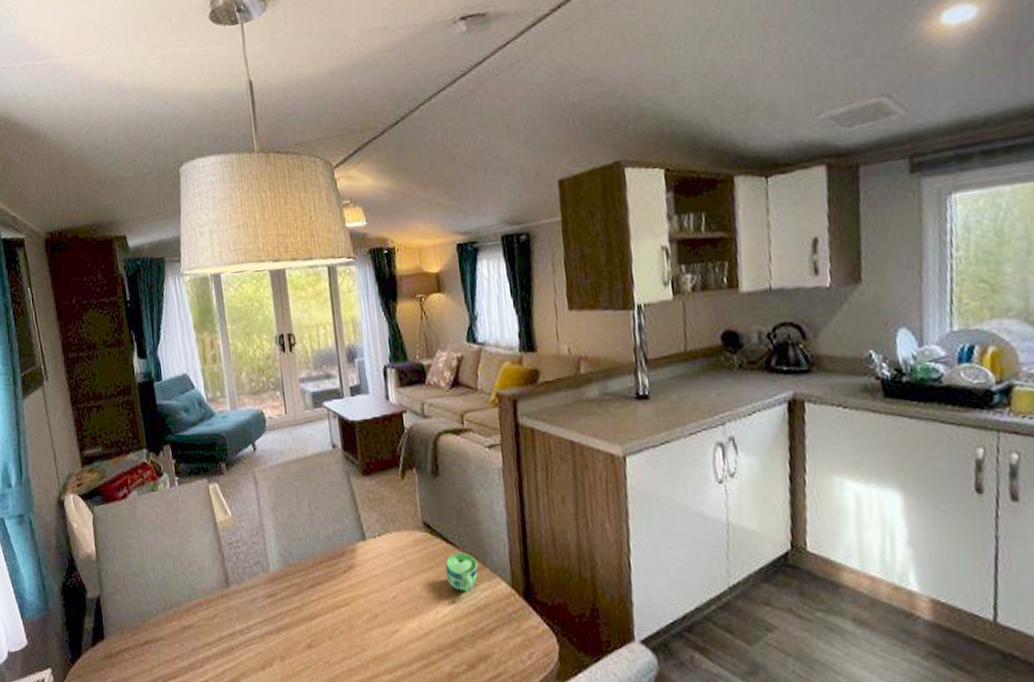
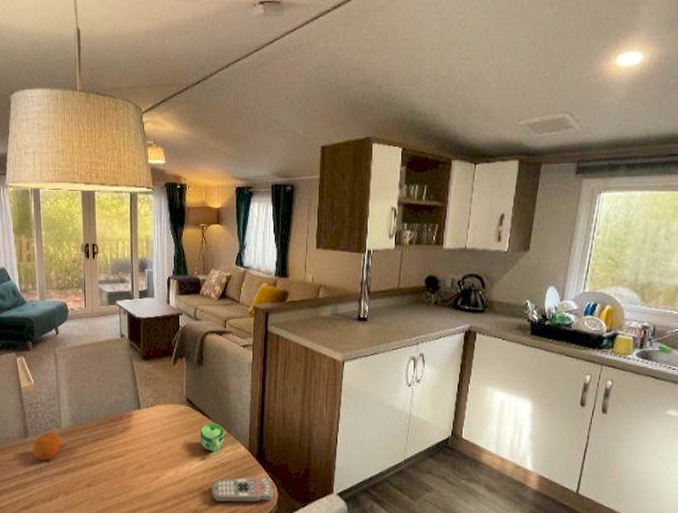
fruit: none [236,578,271,616] -> present [32,432,61,460]
remote control: none [468,623,553,661] -> present [212,477,274,503]

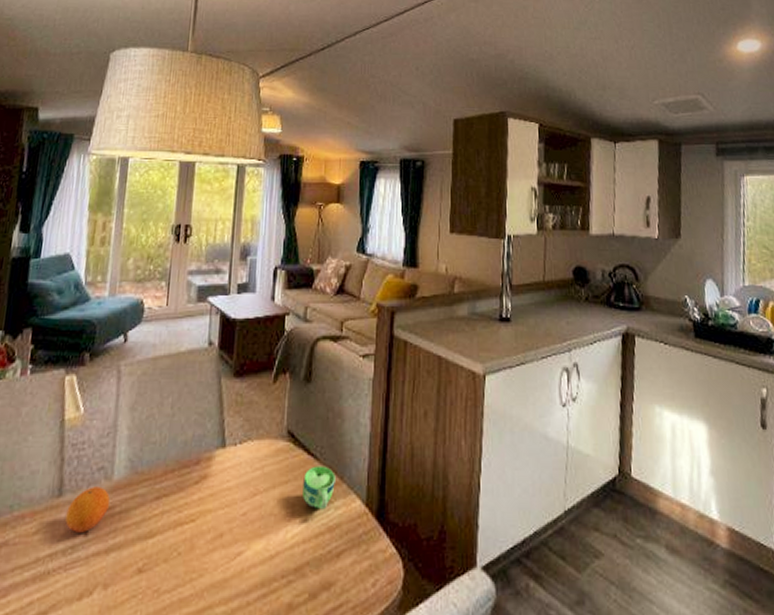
remote control: present [212,477,274,503] -> none [313,546,398,590]

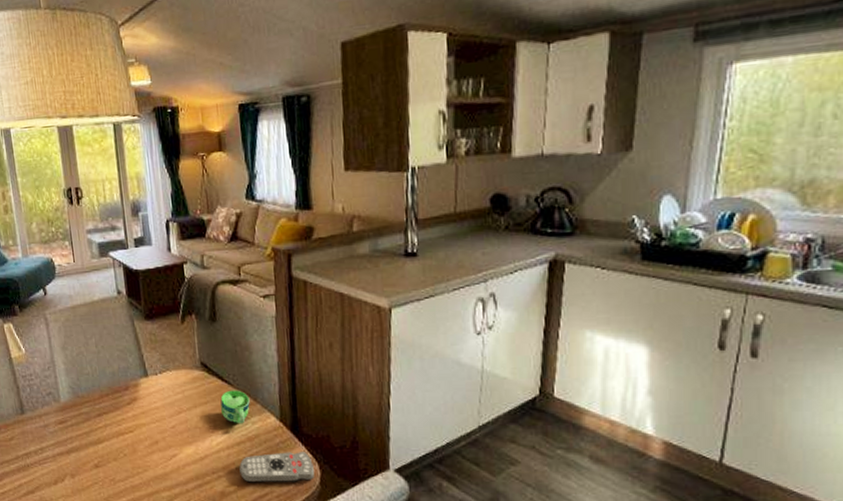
fruit: present [65,486,110,532] -> none [30,407,62,439]
remote control: none [313,546,398,590] -> present [239,452,315,483]

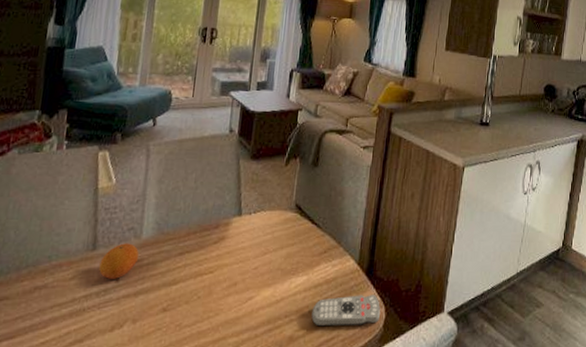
fruit: none [30,407,62,439] -> present [99,243,139,279]
cup: present [220,390,250,424] -> none [306,232,334,267]

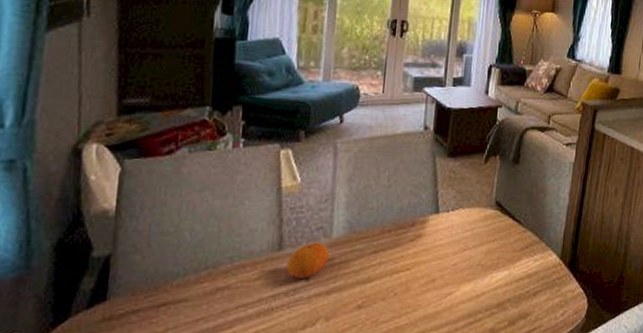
remote control: present [311,295,381,327] -> none [513,287,583,319]

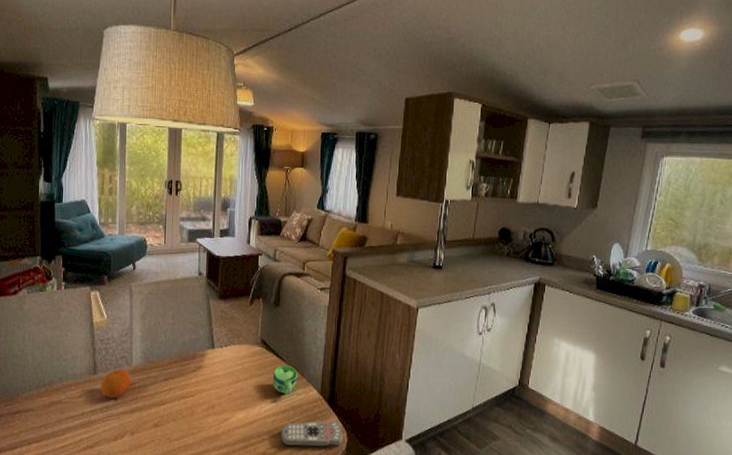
cup: none [507,229,536,262] -> present [273,365,298,395]
remote control: none [513,287,583,319] -> present [281,421,343,447]

